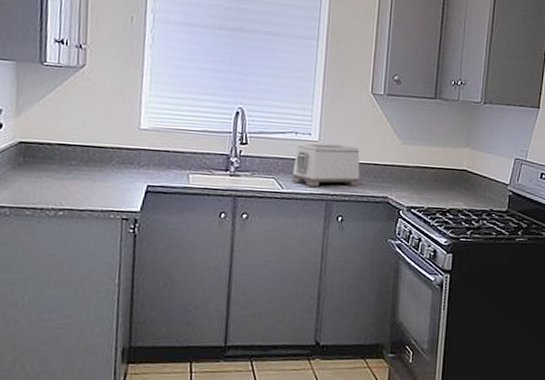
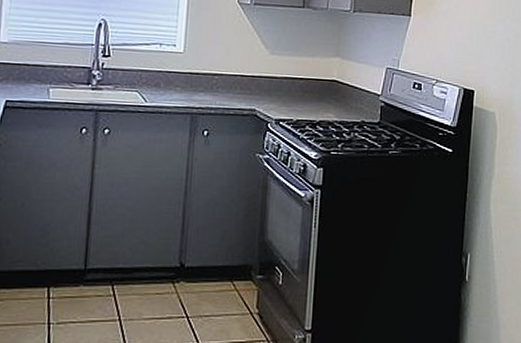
toaster: present [292,142,360,187] -> none [156,54,227,99]

